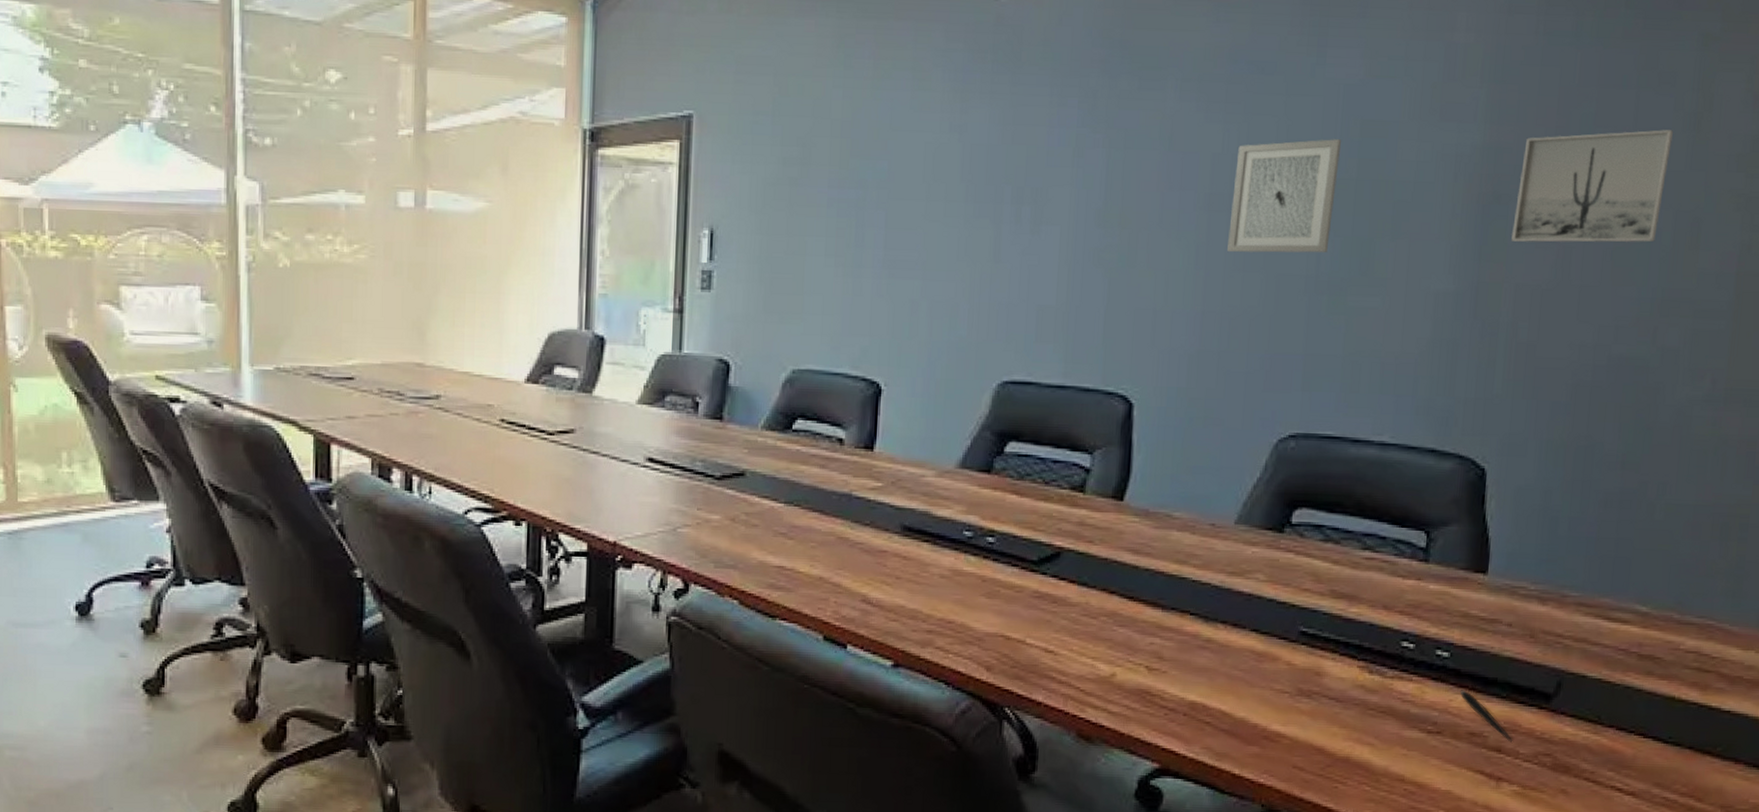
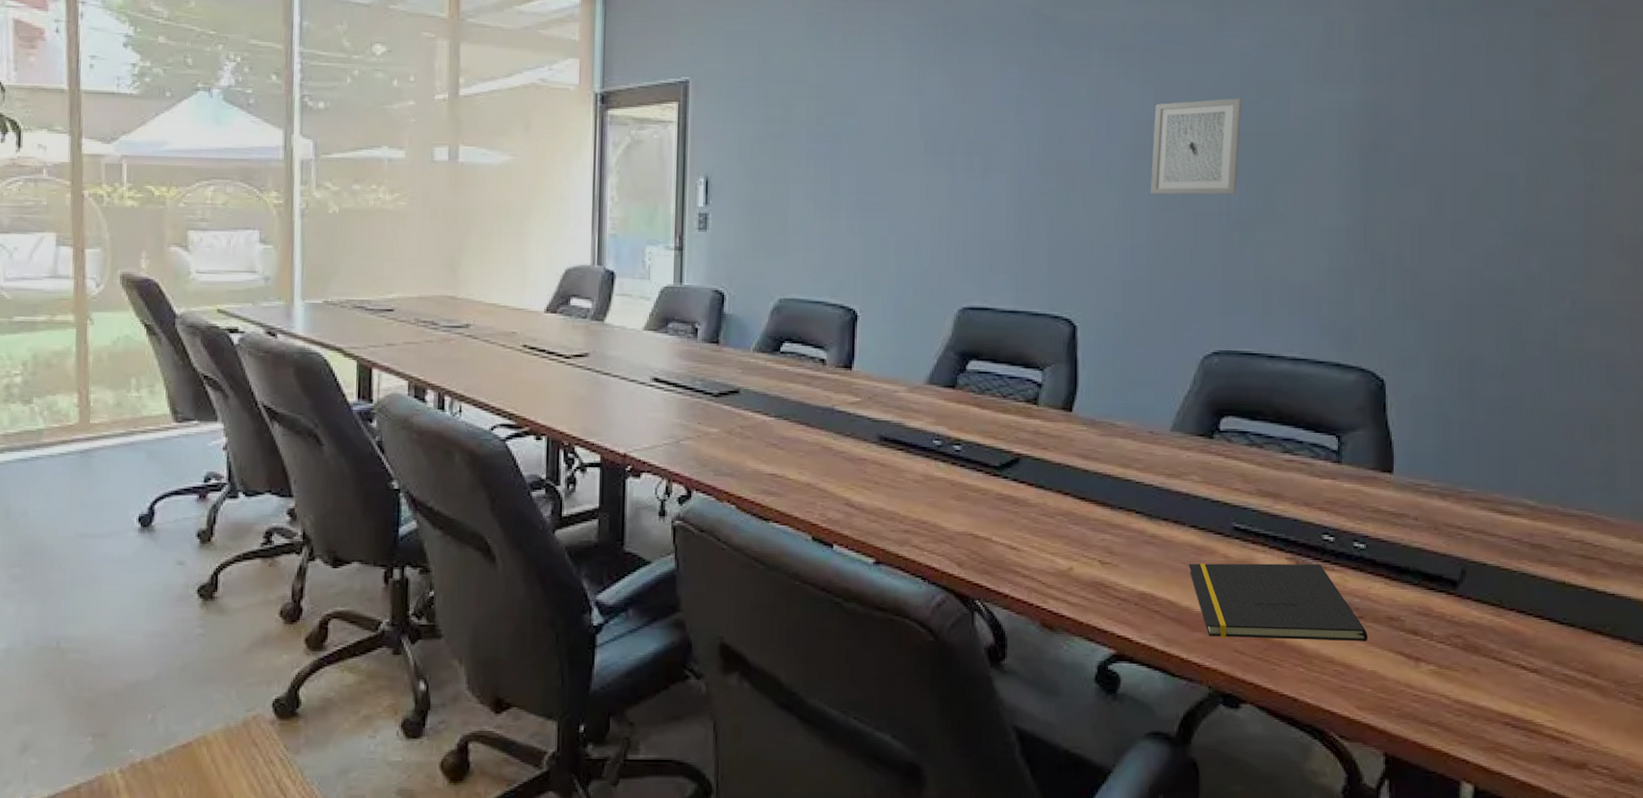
notepad: none [1246,670,1445,758] -> present [1188,563,1368,641]
pen: present [1460,690,1513,742] -> none [1377,578,1427,626]
wall art: present [1511,129,1673,243] -> none [1391,89,1519,184]

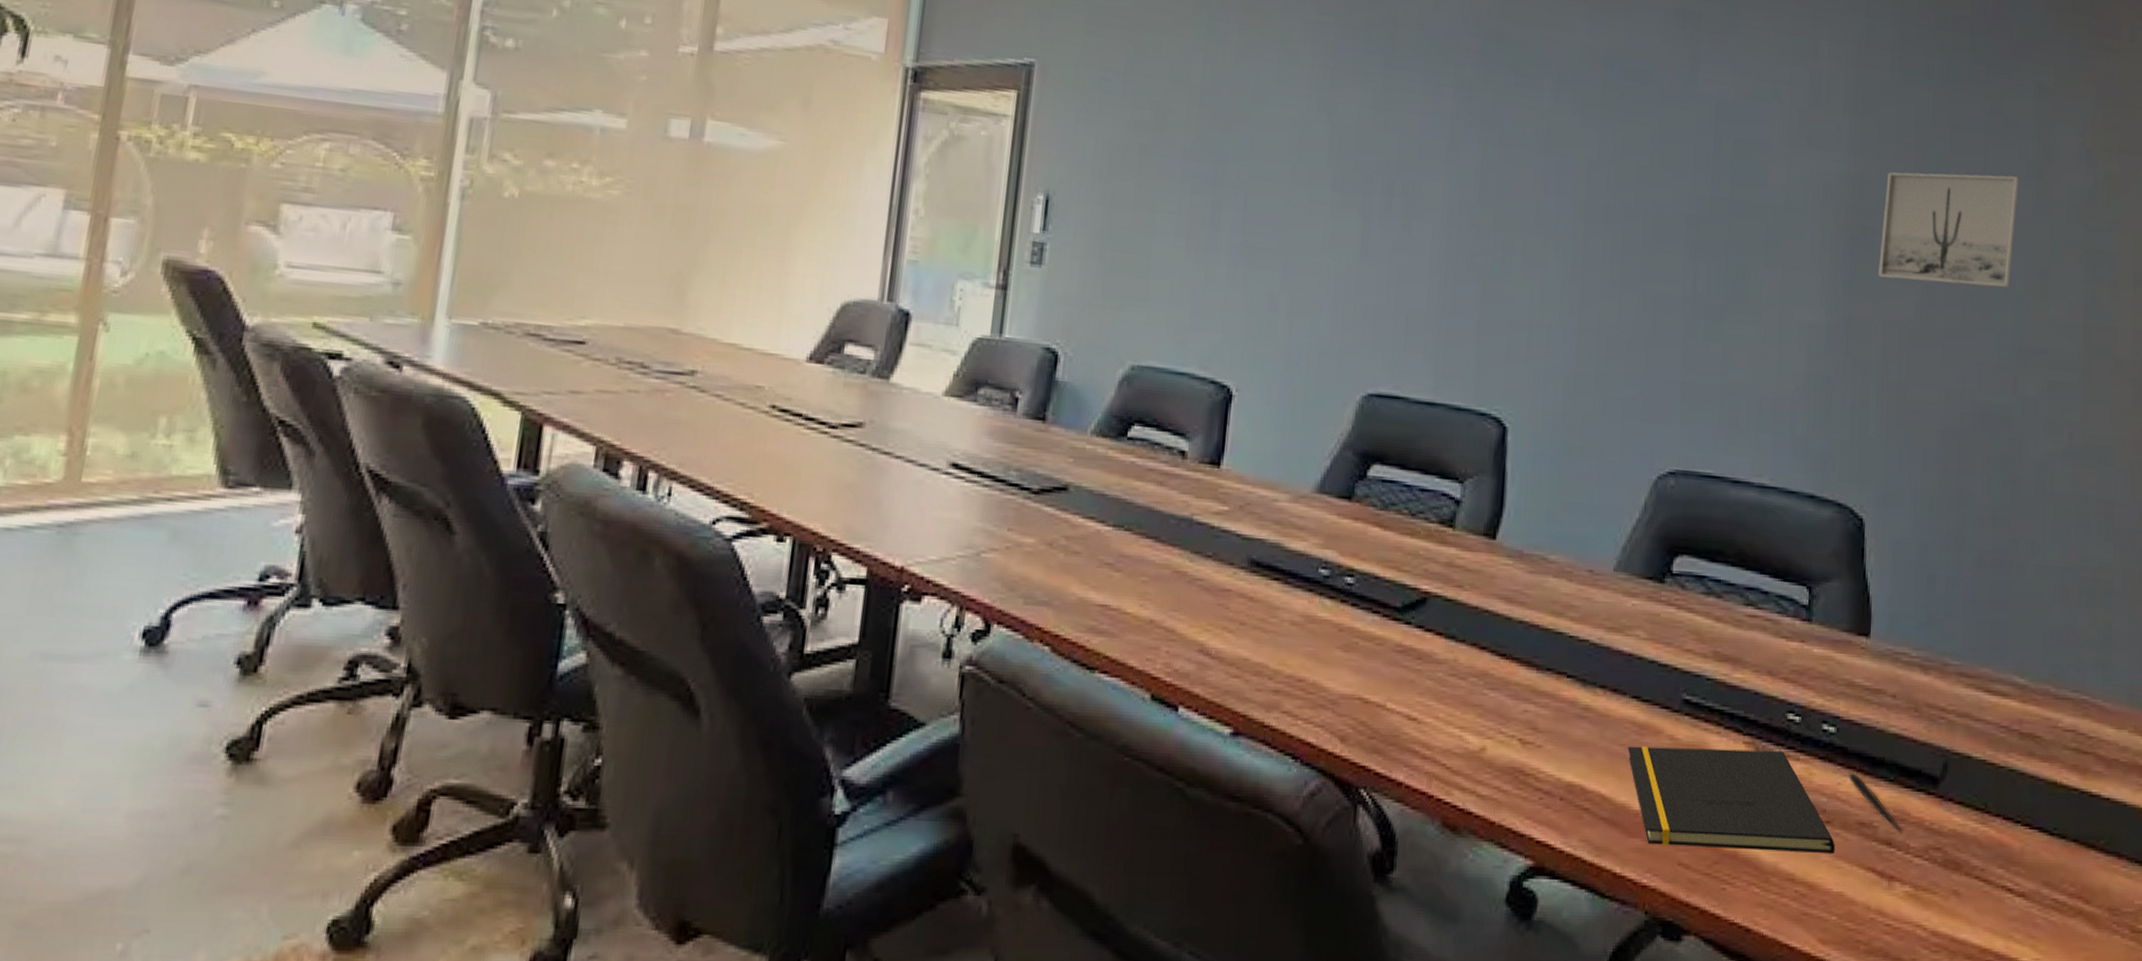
wall art: present [1151,98,1242,195] -> none [1604,153,1715,274]
pen: none [1377,578,1427,626] -> present [1847,771,1903,834]
wall art: none [1391,89,1519,184] -> present [1878,172,2019,288]

